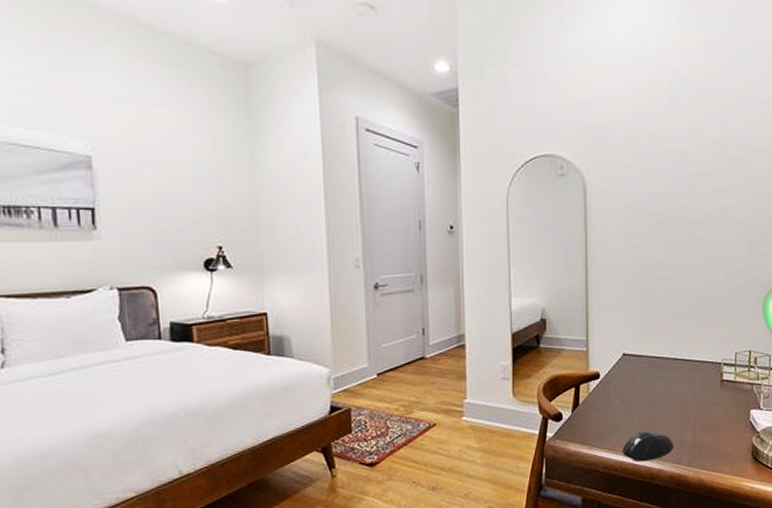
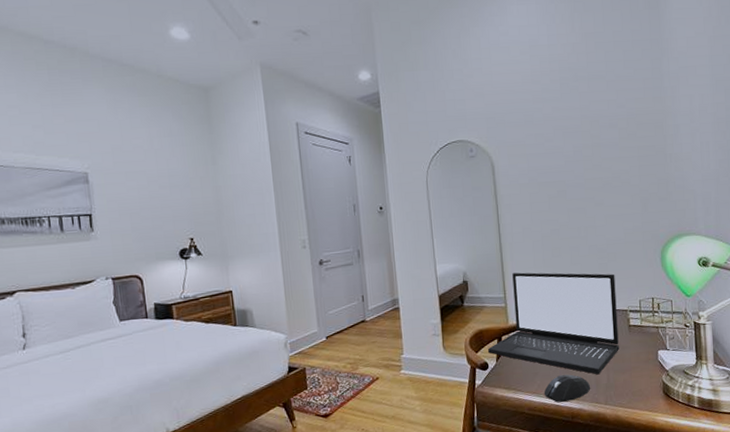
laptop: none [562,313,711,433] -> present [487,272,619,375]

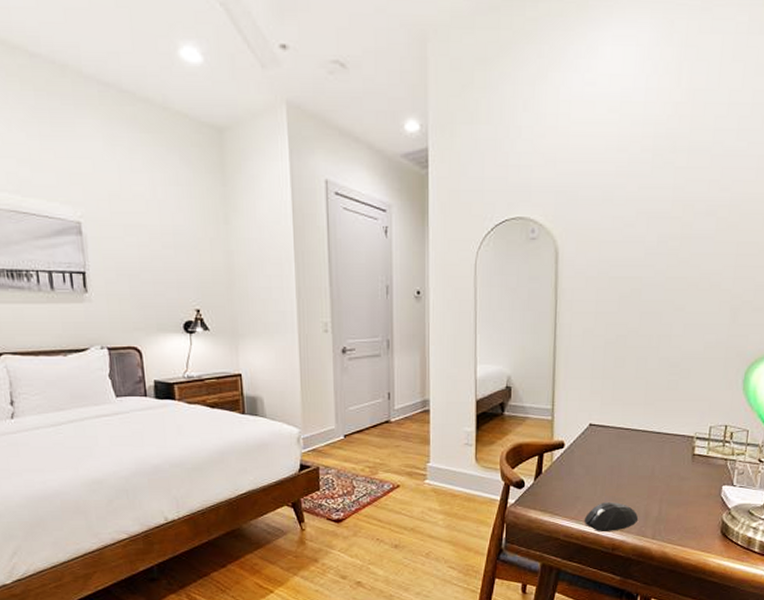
laptop: present [487,272,619,375] -> none [525,382,686,506]

